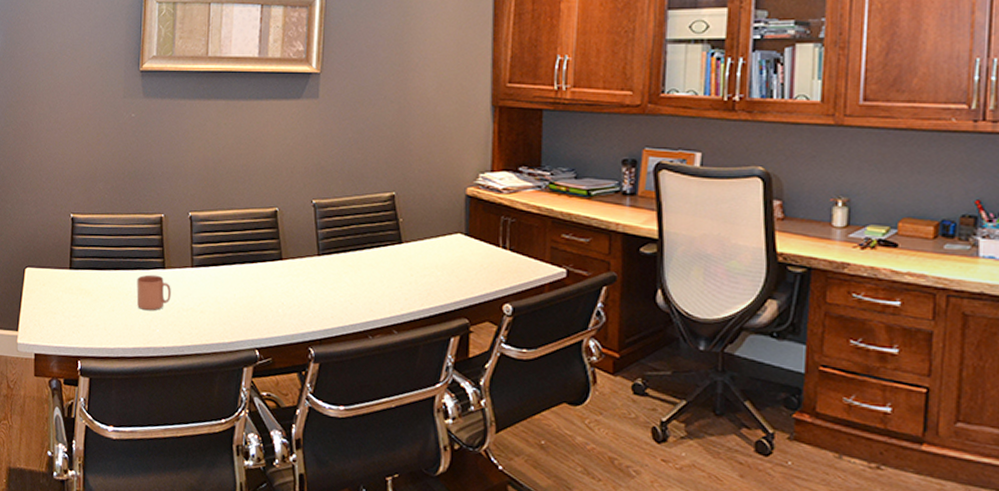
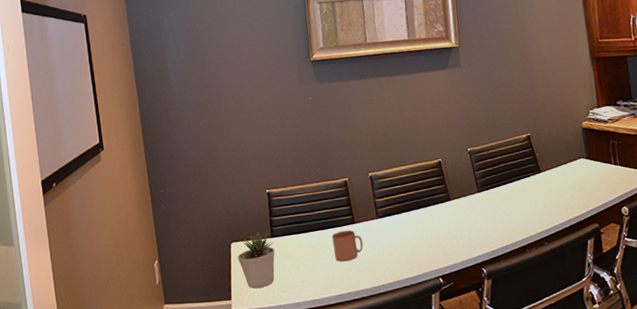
potted plant: none [31,259,71,324] -> present [238,231,275,289]

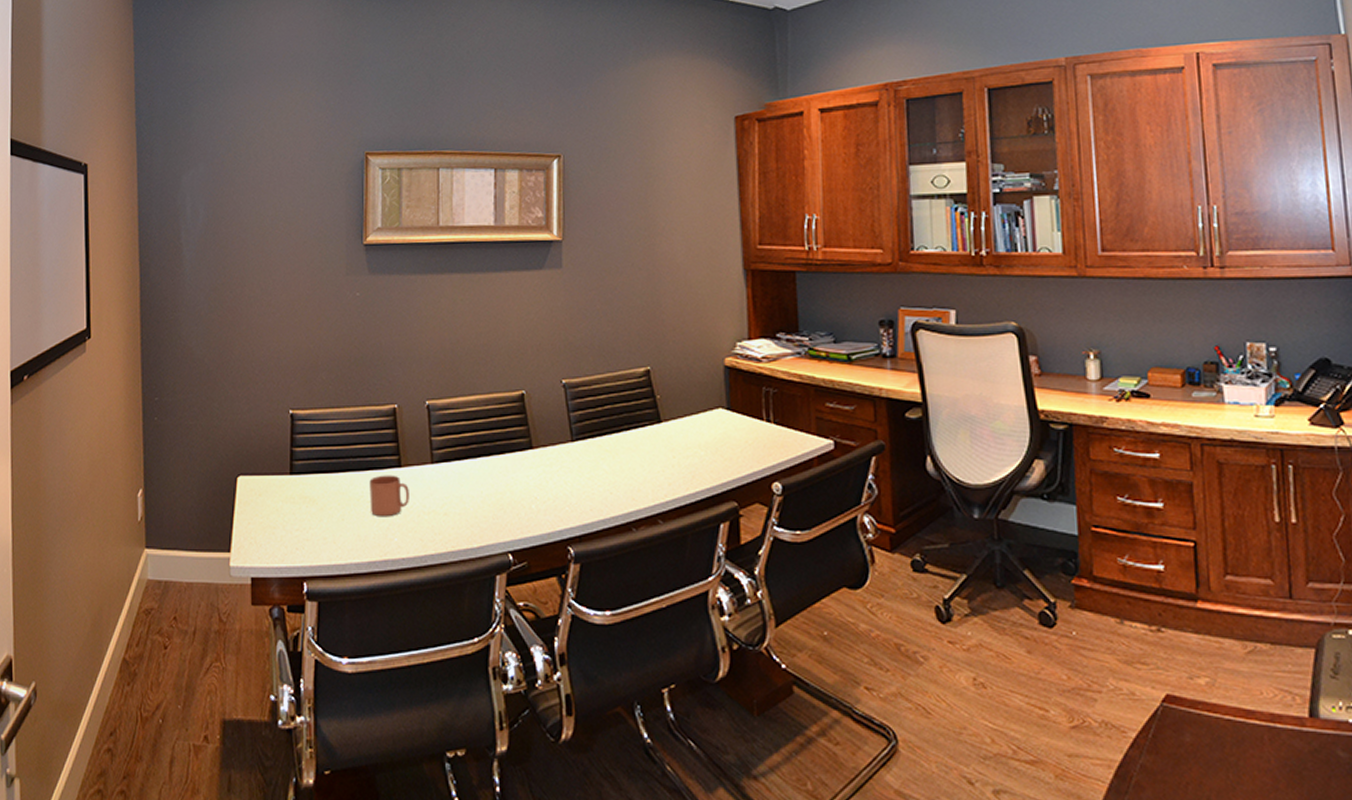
potted plant: present [238,231,275,289] -> none [245,464,293,541]

